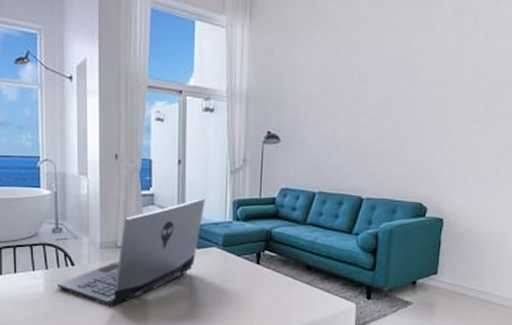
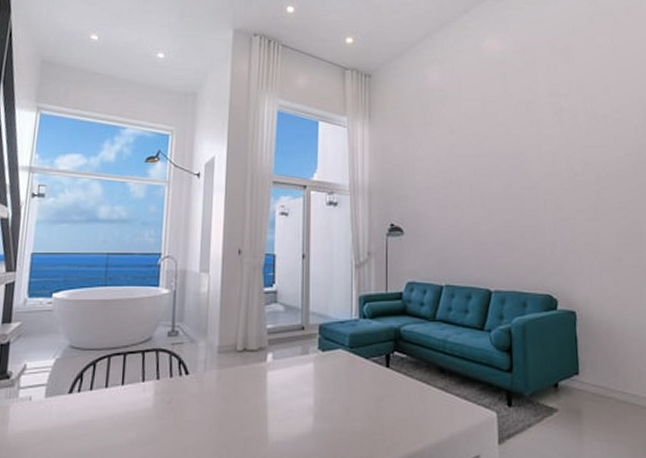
laptop computer: present [57,198,205,307] -> none [168,294,330,424]

